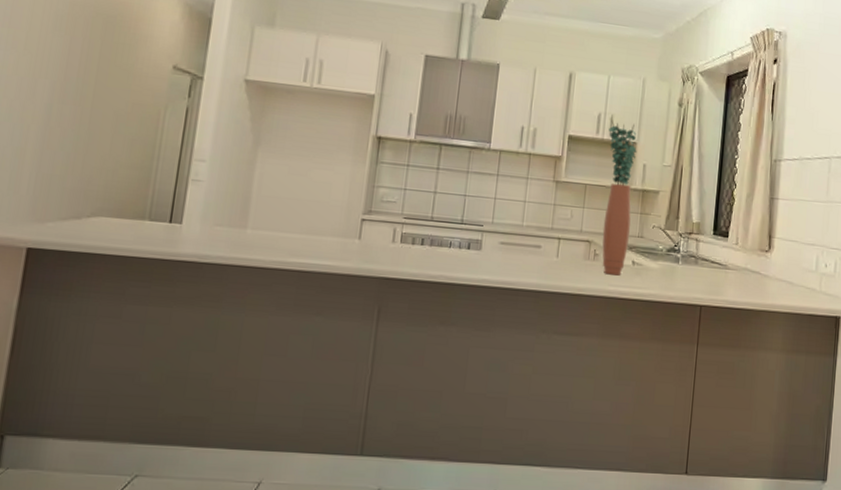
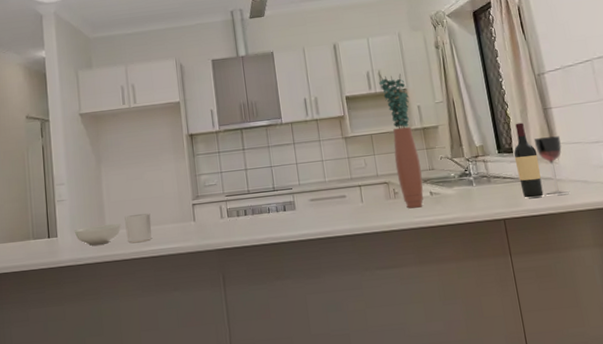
bowl: none [205,218,267,245] -> present [74,223,121,246]
mug: none [271,215,308,252] -> present [125,212,152,244]
wine bottle: none [726,207,752,290] -> present [513,122,544,198]
wineglass: none [749,227,779,292] -> present [533,136,569,196]

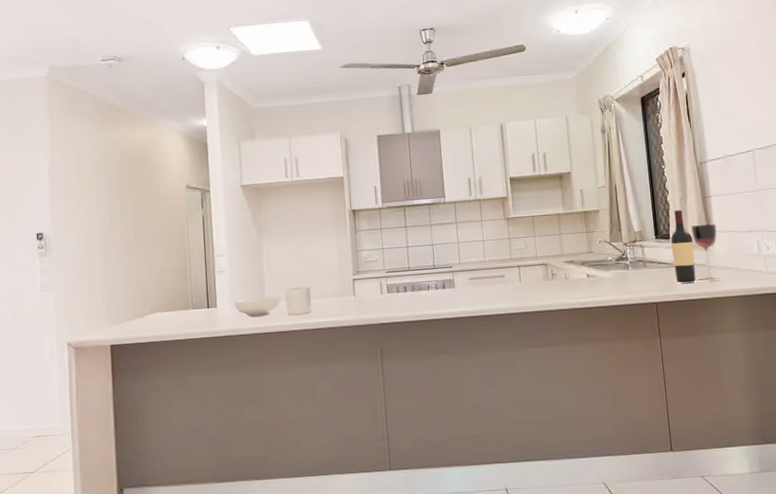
vase: present [379,73,424,209] -> none [543,156,581,290]

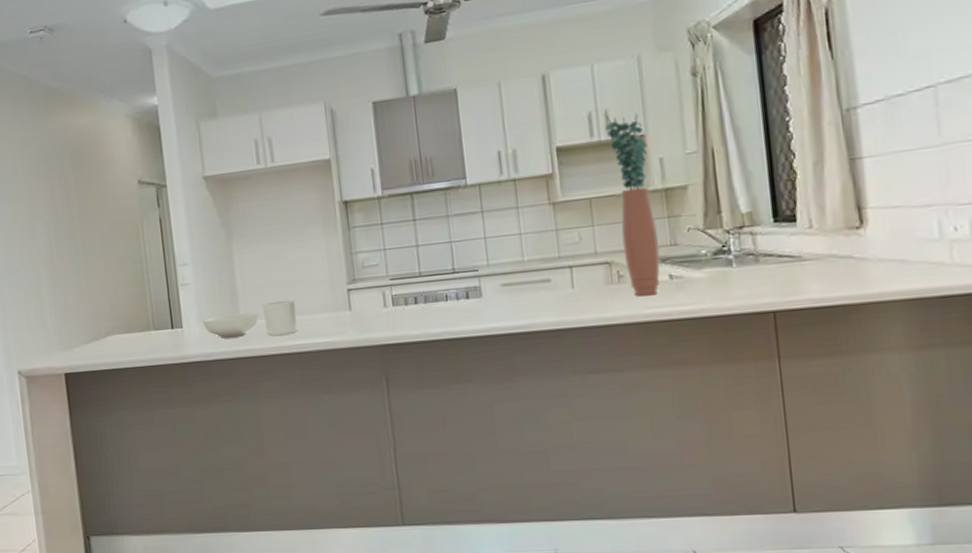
vase: none [543,156,581,290] -> present [605,113,660,297]
wine bottle: present [670,210,696,283] -> none [797,179,837,284]
wineglass: present [690,224,721,281] -> none [829,197,876,280]

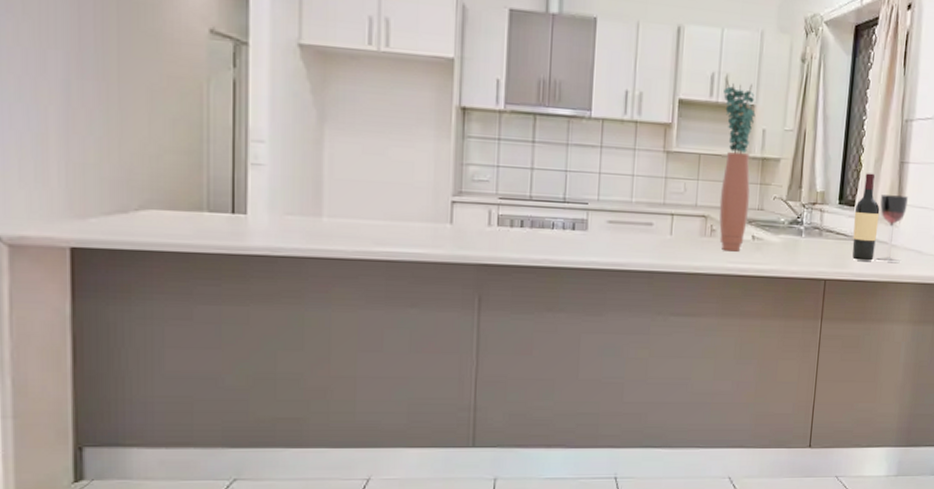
bowl: present [202,312,259,338] -> none [273,206,345,234]
mug: present [263,299,297,337] -> none [351,200,390,240]
wine bottle: none [797,179,837,284] -> present [852,173,880,261]
wineglass: none [829,197,876,280] -> present [876,195,909,262]

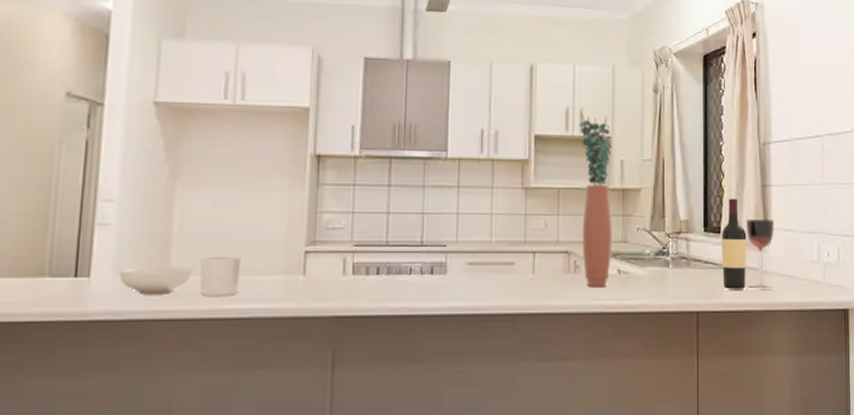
bowl: none [273,206,345,234] -> present [118,266,194,294]
mug: none [351,200,390,240] -> present [199,256,241,297]

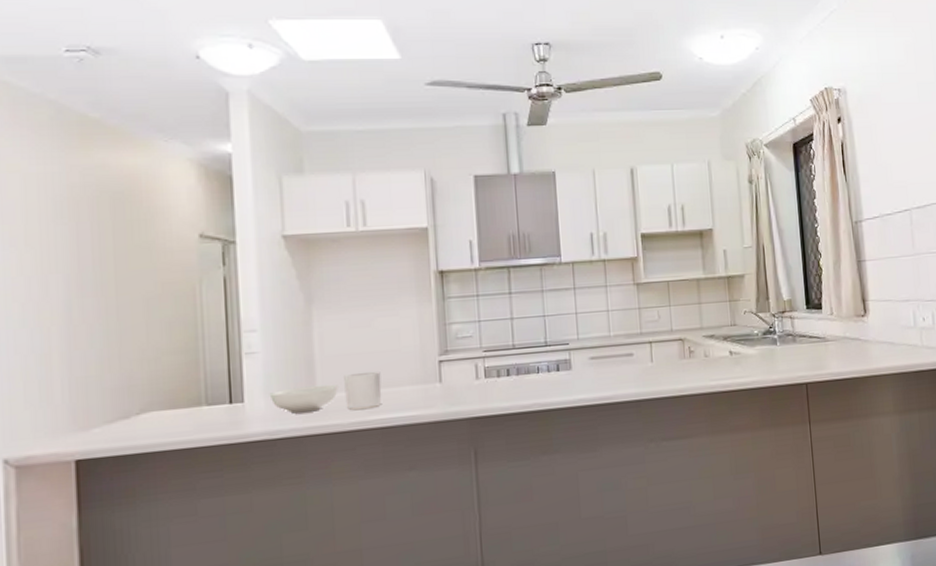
vase: present [579,114,613,289] -> none [681,210,723,371]
wine bottle: present [721,198,747,290] -> none [822,275,849,360]
wineglass: present [745,219,775,289] -> none [844,292,875,358]

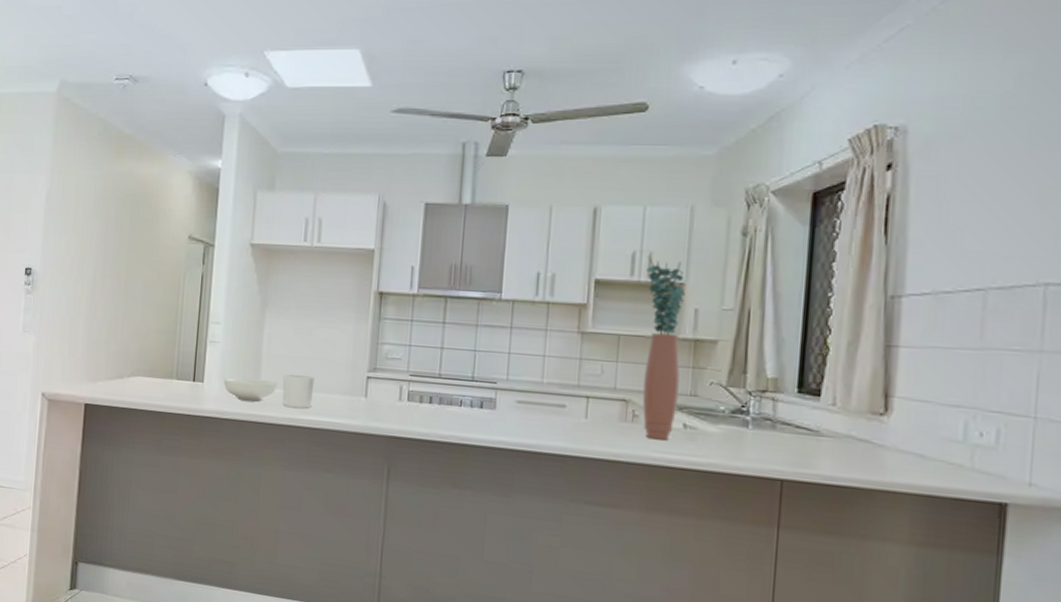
vase: none [681,210,723,371] -> present [642,258,686,442]

